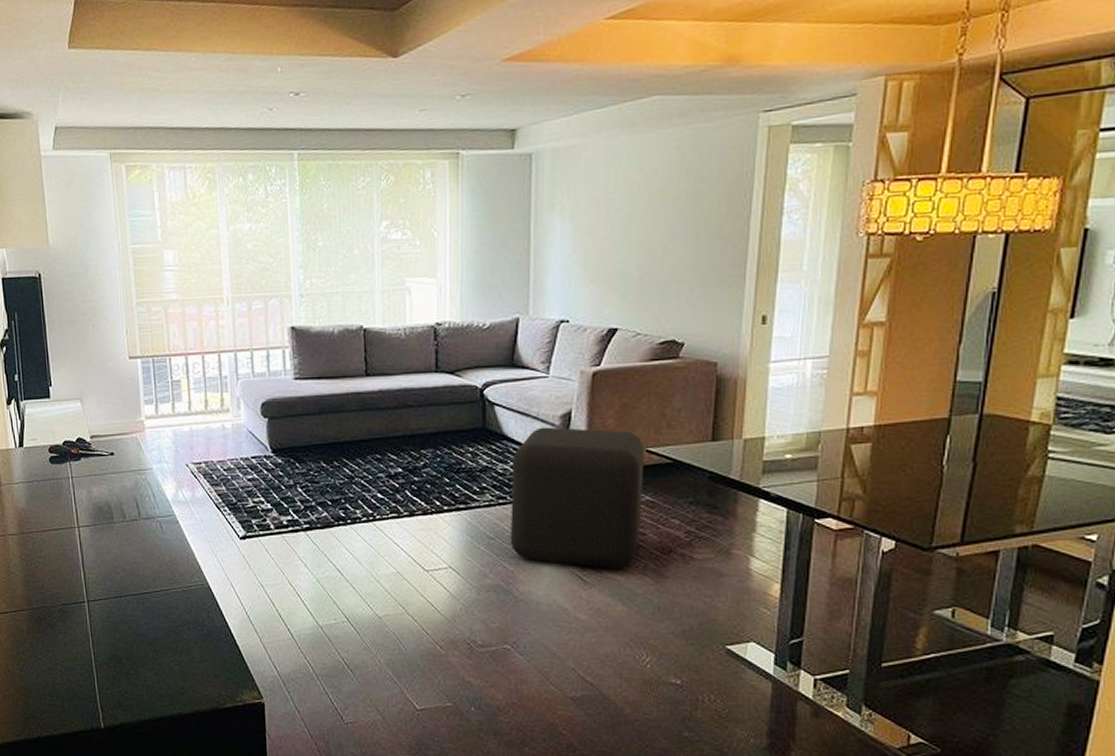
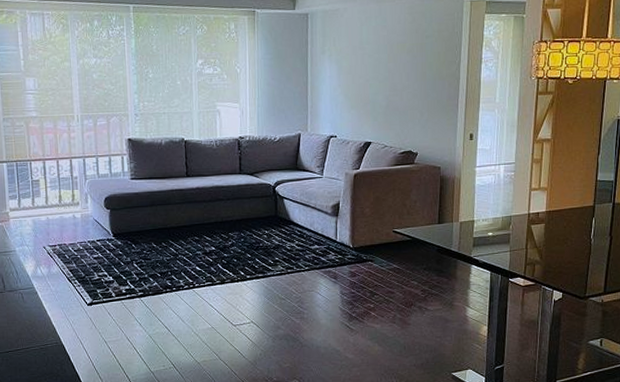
cube: present [510,427,644,570] -> none [296,214,392,320]

